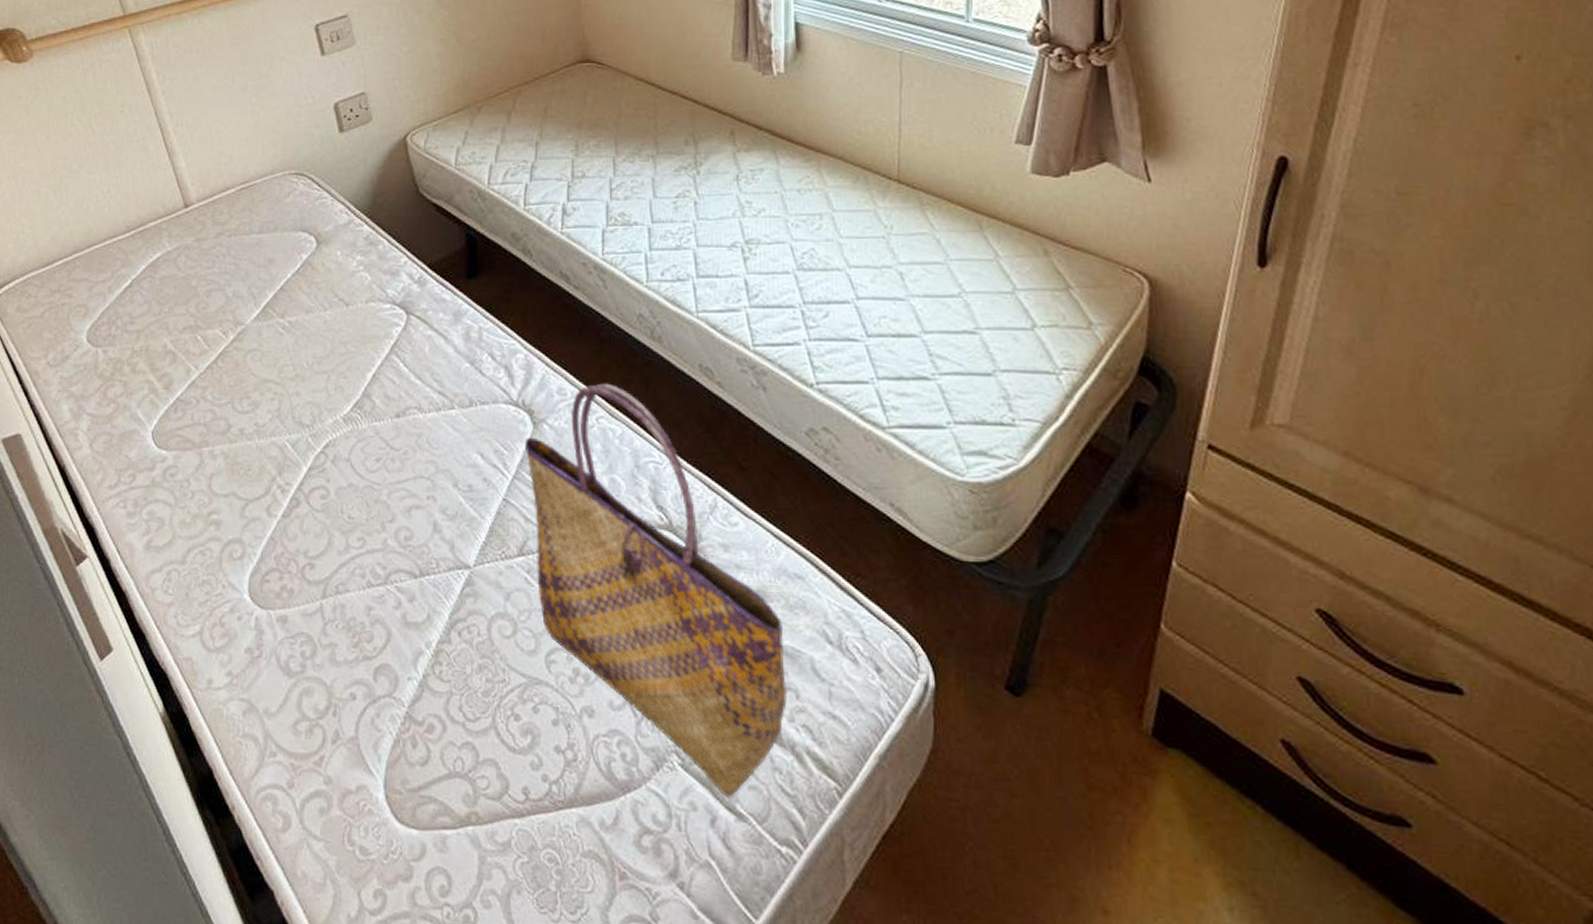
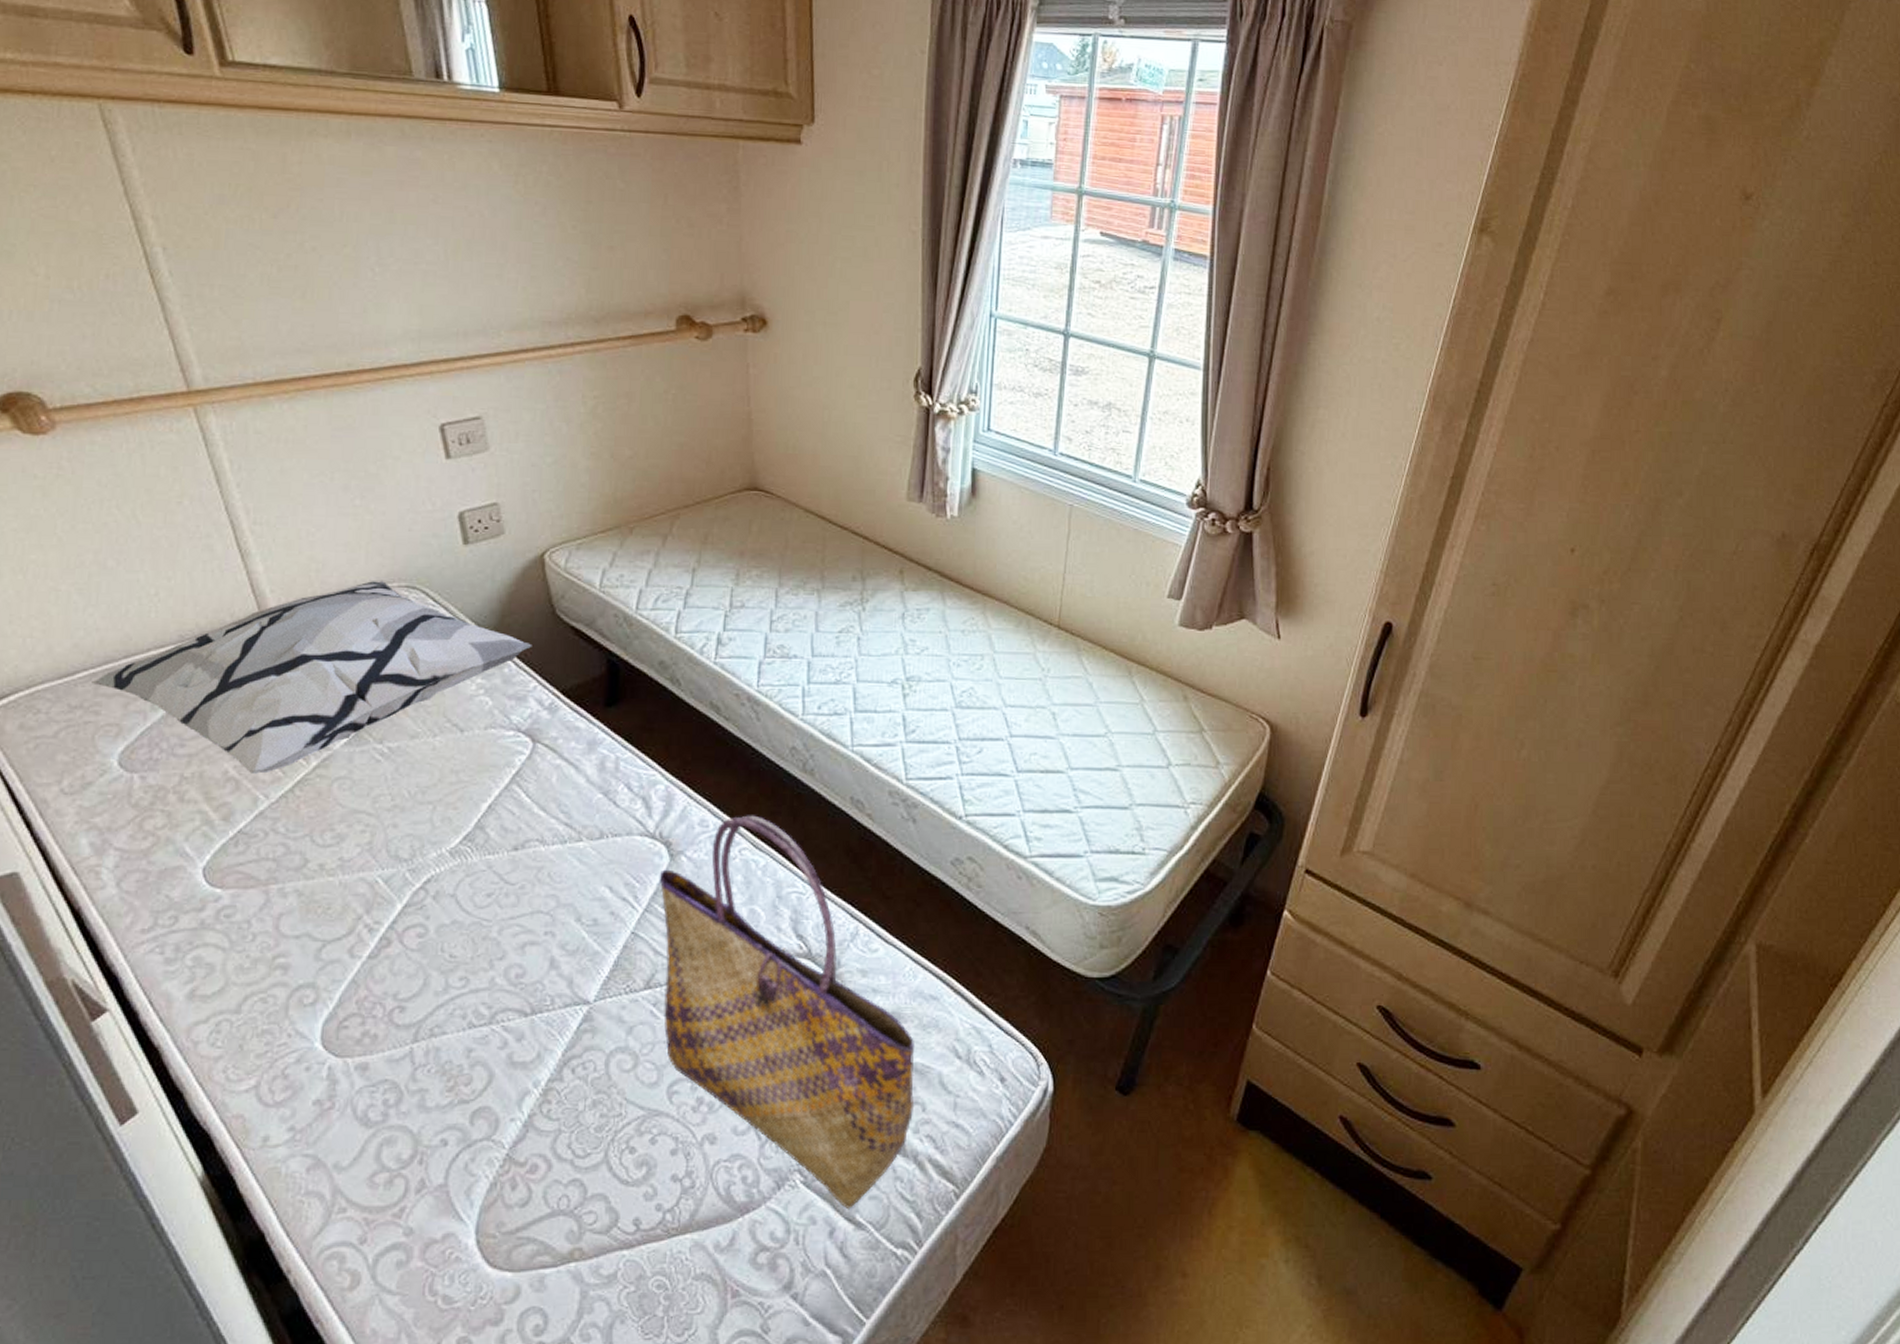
decorative pillow: none [66,169,401,347] -> present [92,580,532,774]

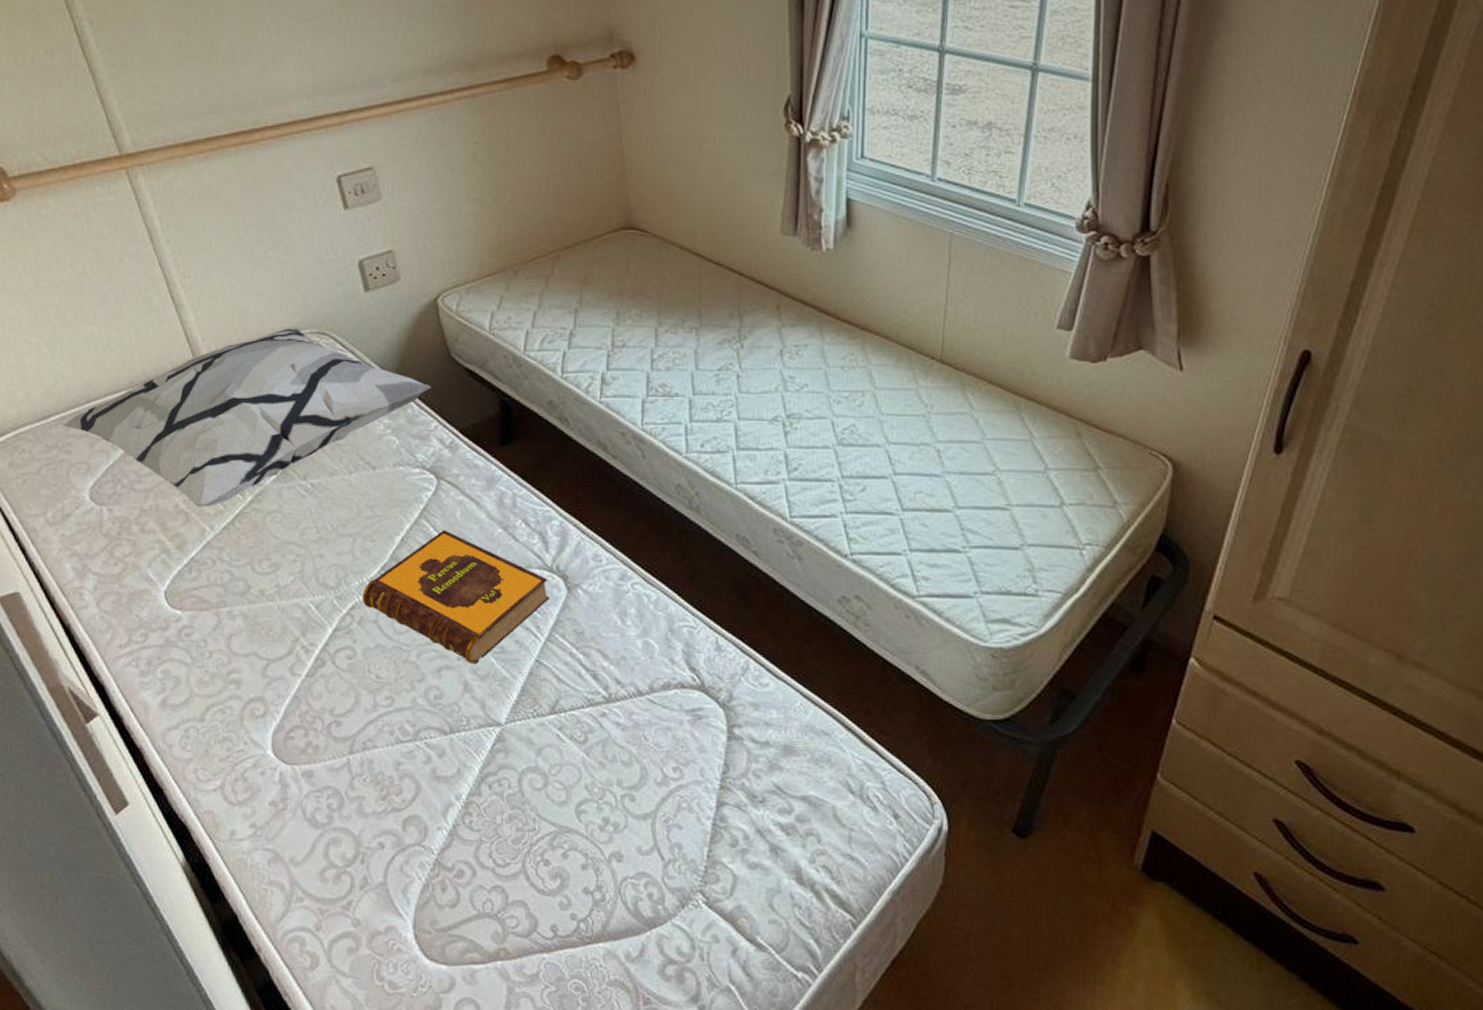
hardback book: none [439,796,651,939] -> present [362,530,550,665]
tote bag: present [659,815,915,1210] -> none [558,550,810,932]

